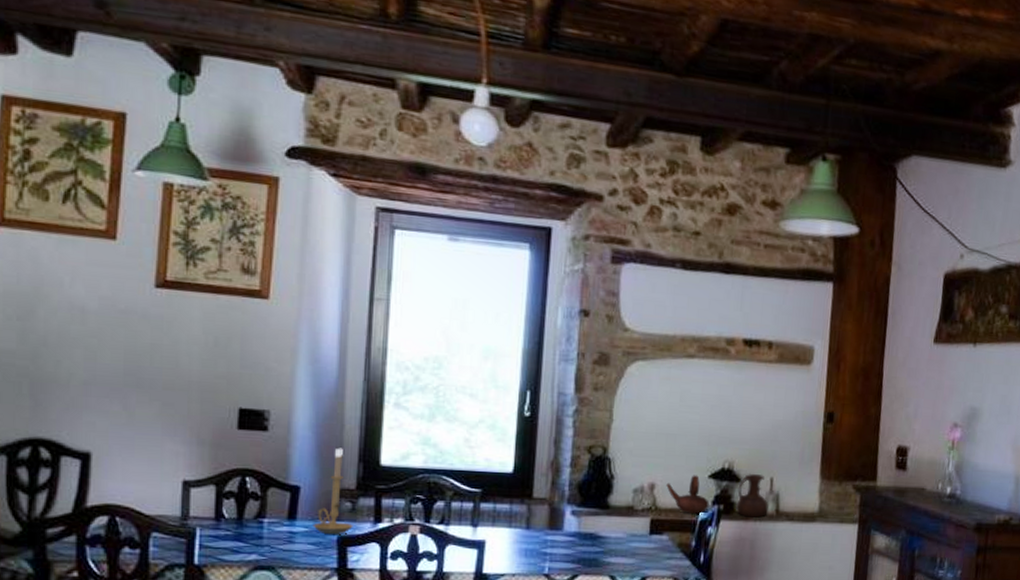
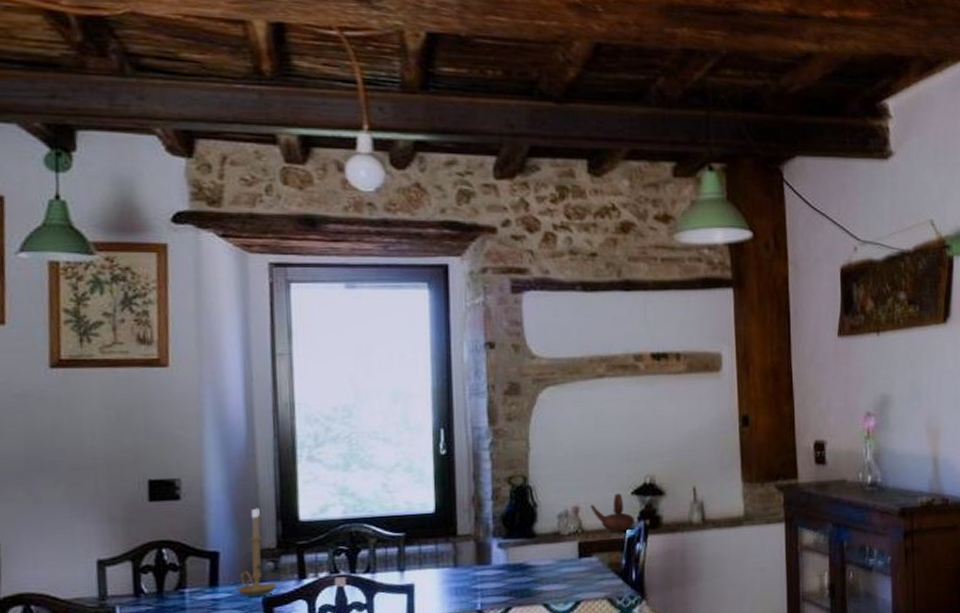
ceramic pitcher: present [735,474,768,518] -> none [661,485,694,530]

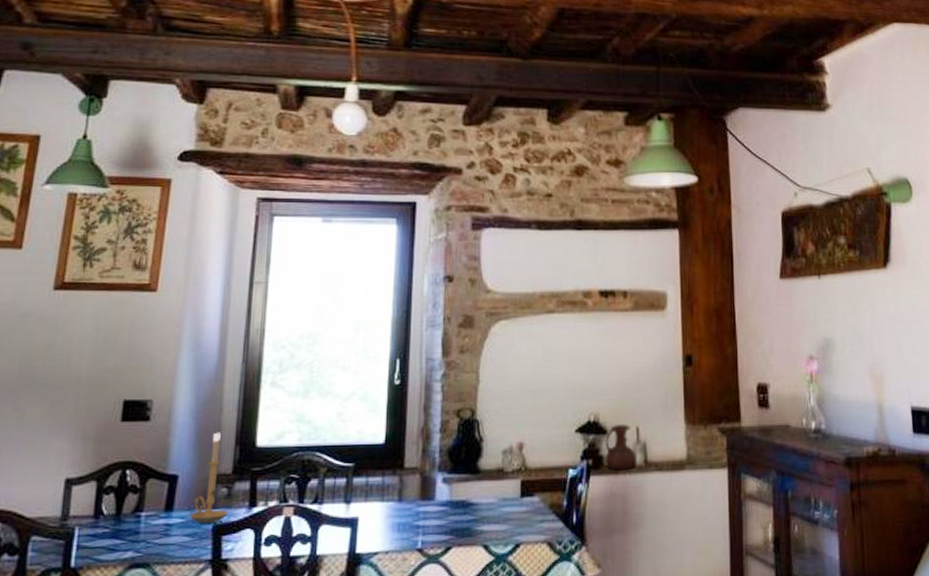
teapot: present [590,493,635,532] -> none [534,430,578,471]
ceramic pitcher: none [661,485,694,530] -> present [604,425,636,472]

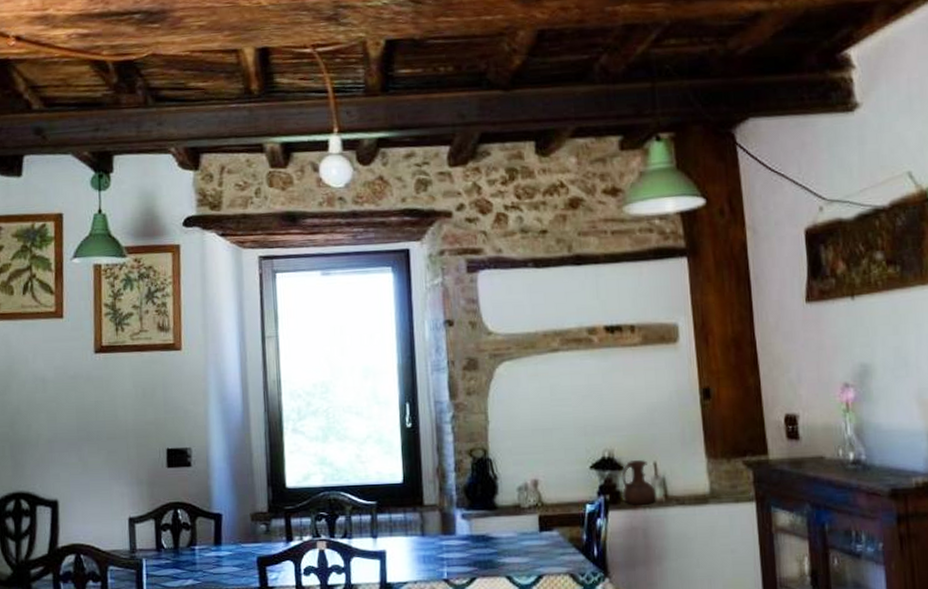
candle holder: present [189,432,228,523] -> none [235,475,269,556]

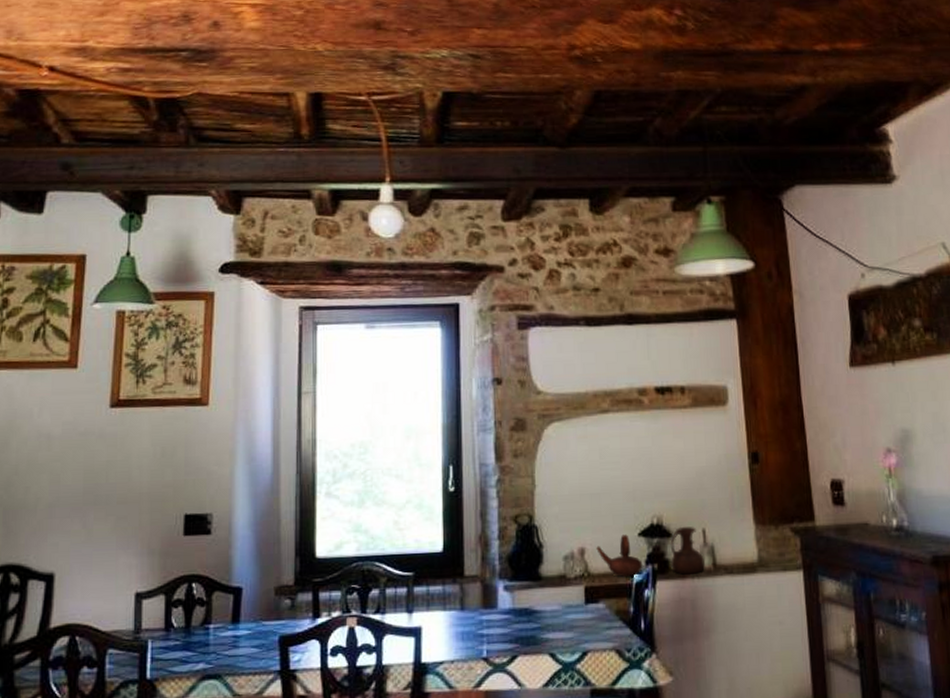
teapot: none [549,467,595,507] -> present [596,534,643,577]

